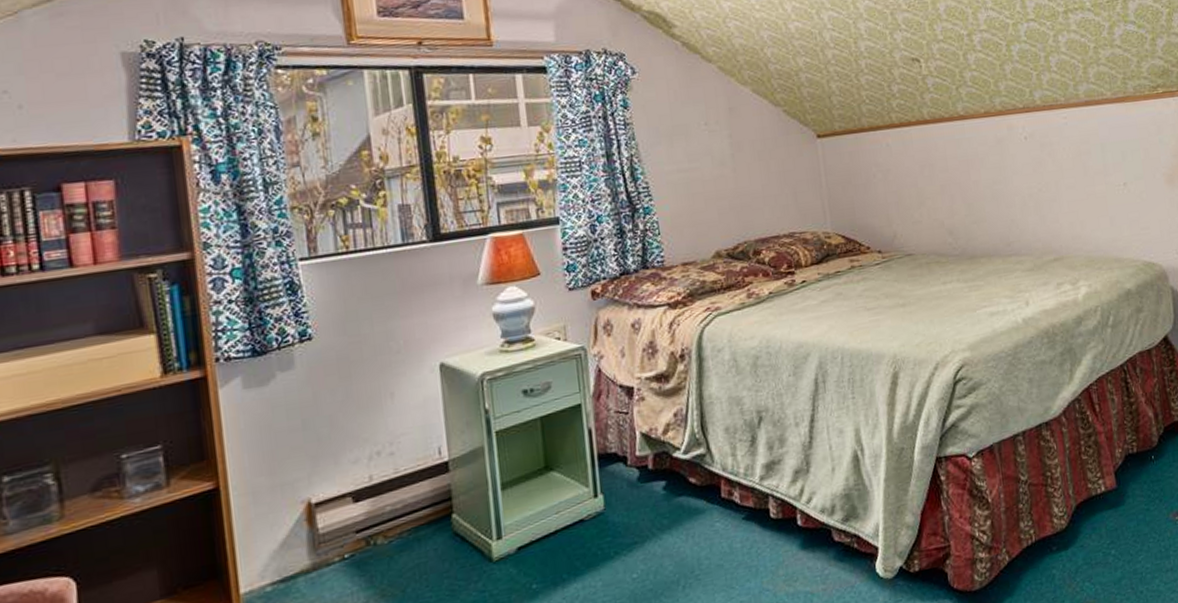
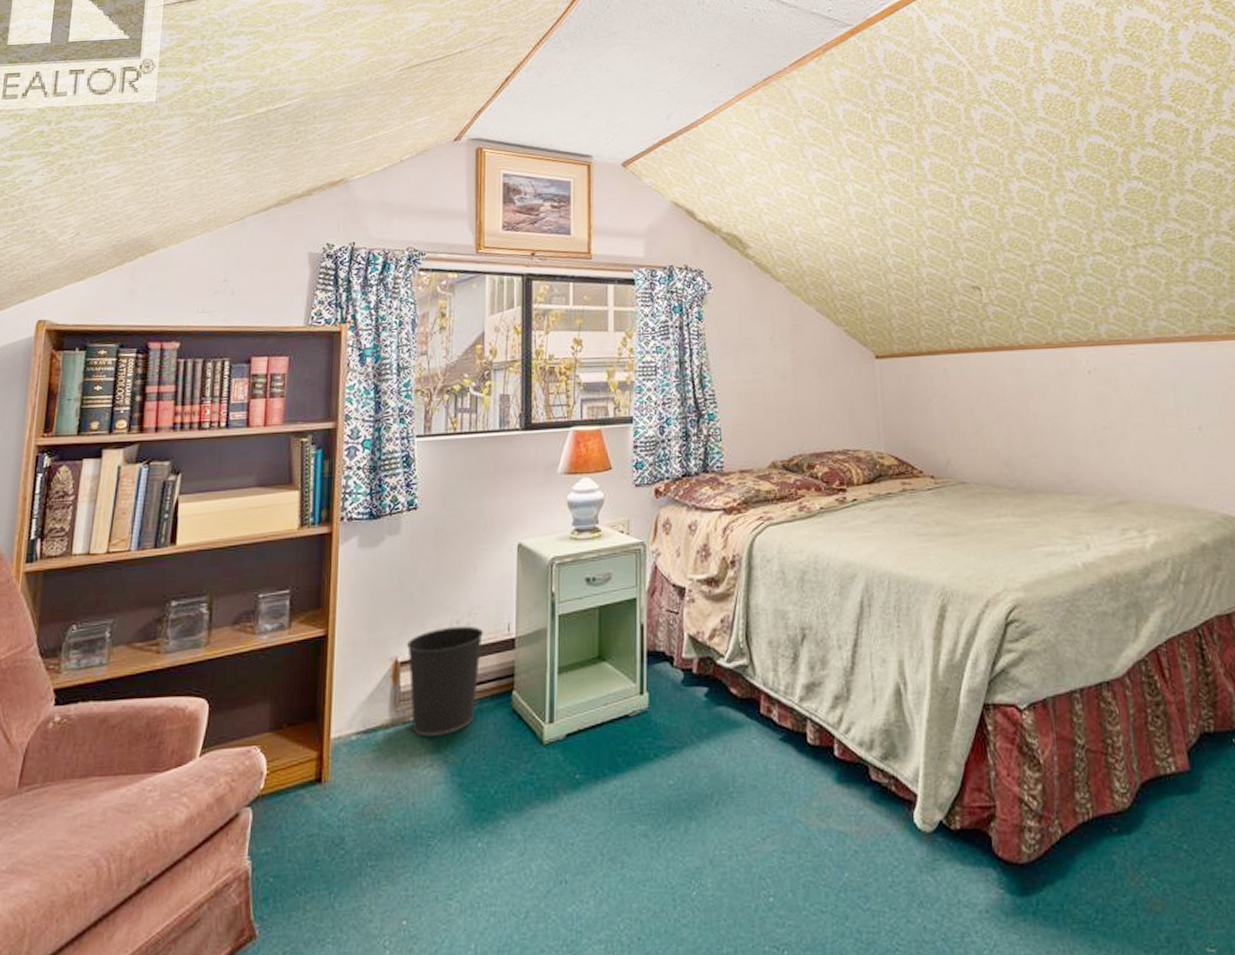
wastebasket: none [319,455,412,575] -> present [406,625,484,737]

